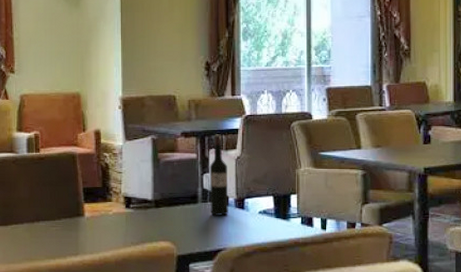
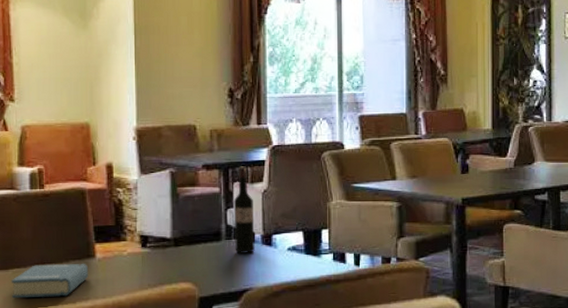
book: none [9,221,78,252] -> present [11,263,89,299]

